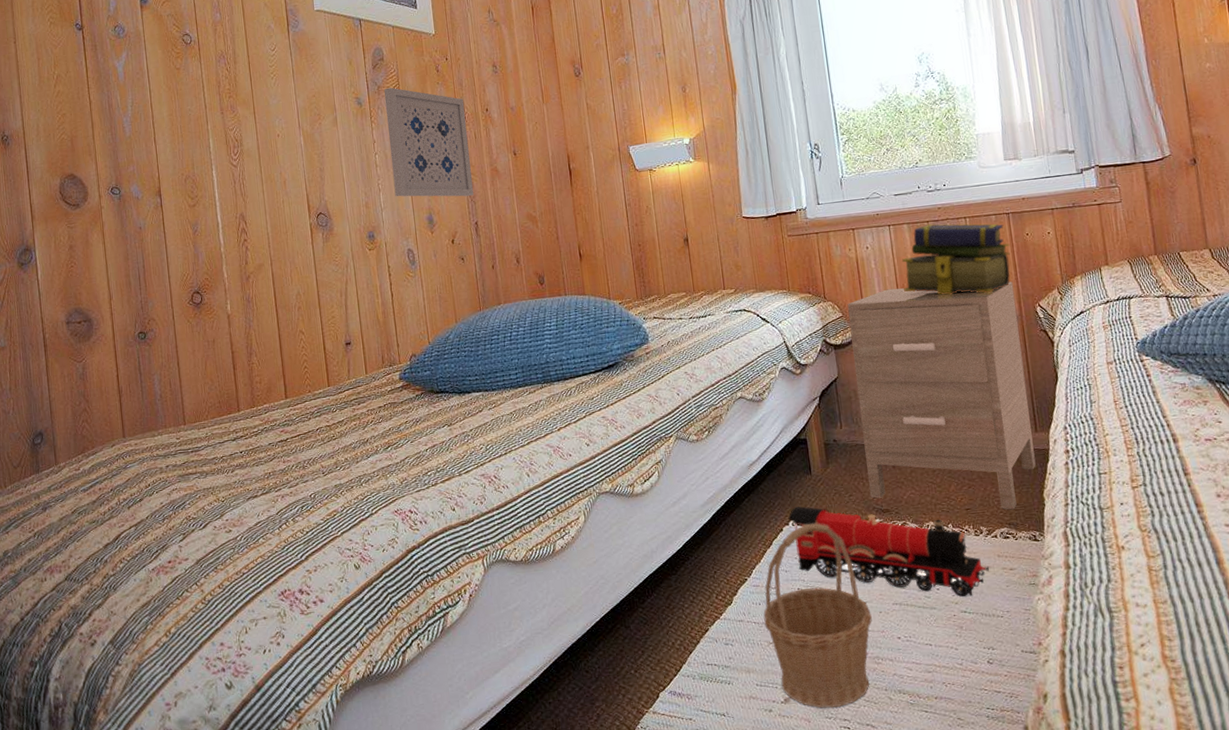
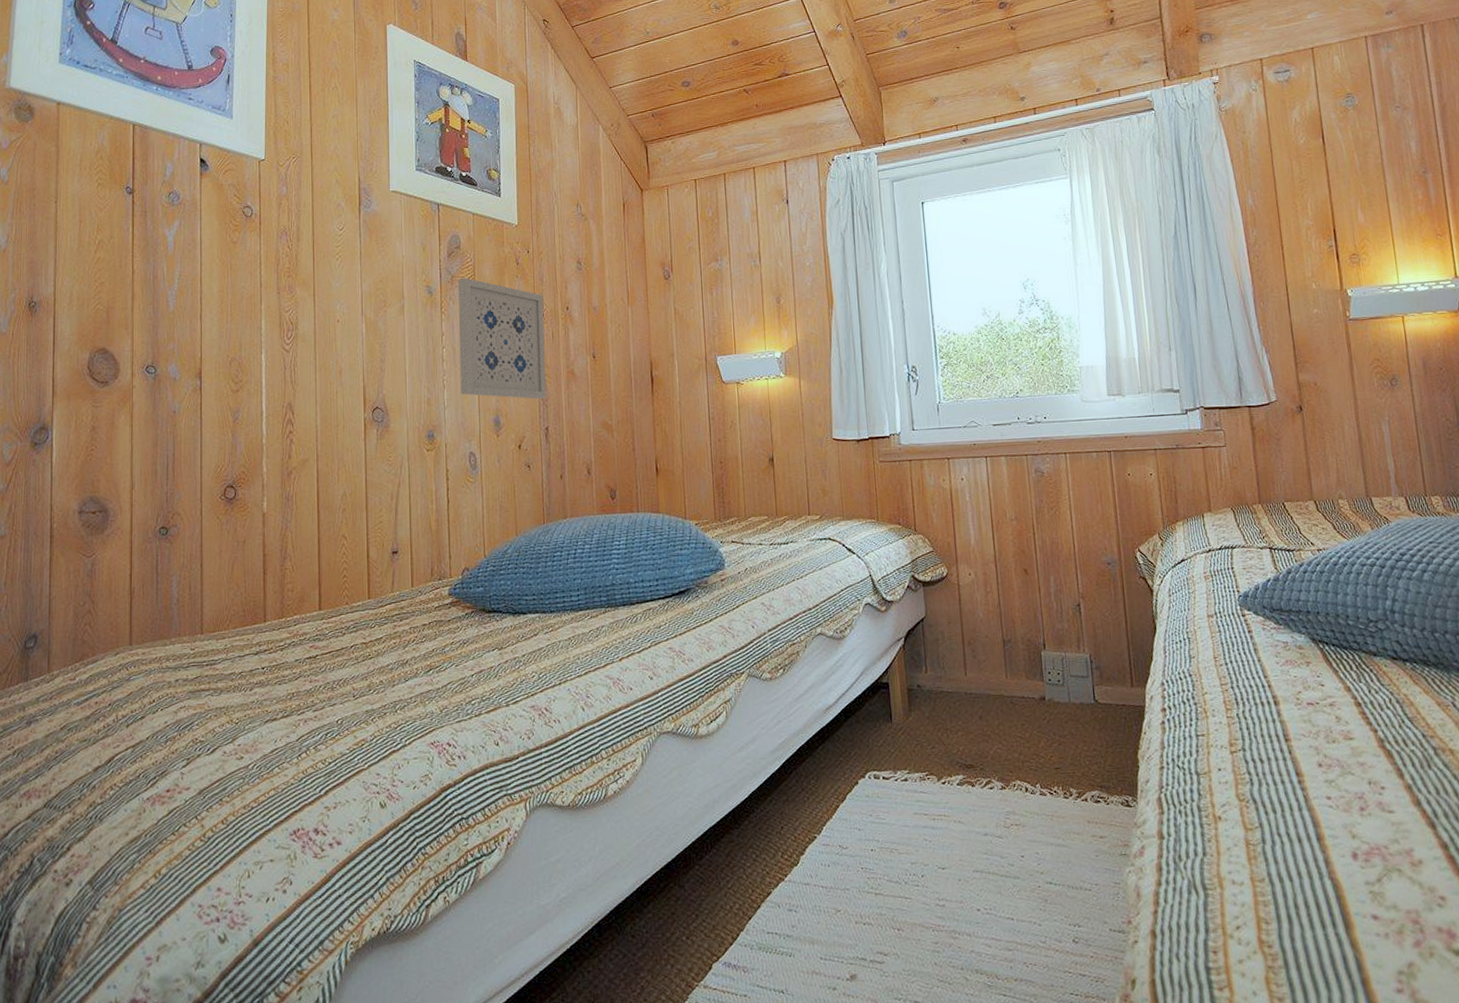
basket: present [763,523,872,709] -> none [832,776,950,988]
toy train: present [788,506,990,597] -> none [864,757,1079,866]
nightstand: present [847,281,1036,510] -> none [938,523,1131,771]
stack of books: present [901,223,1010,295] -> none [997,458,1111,534]

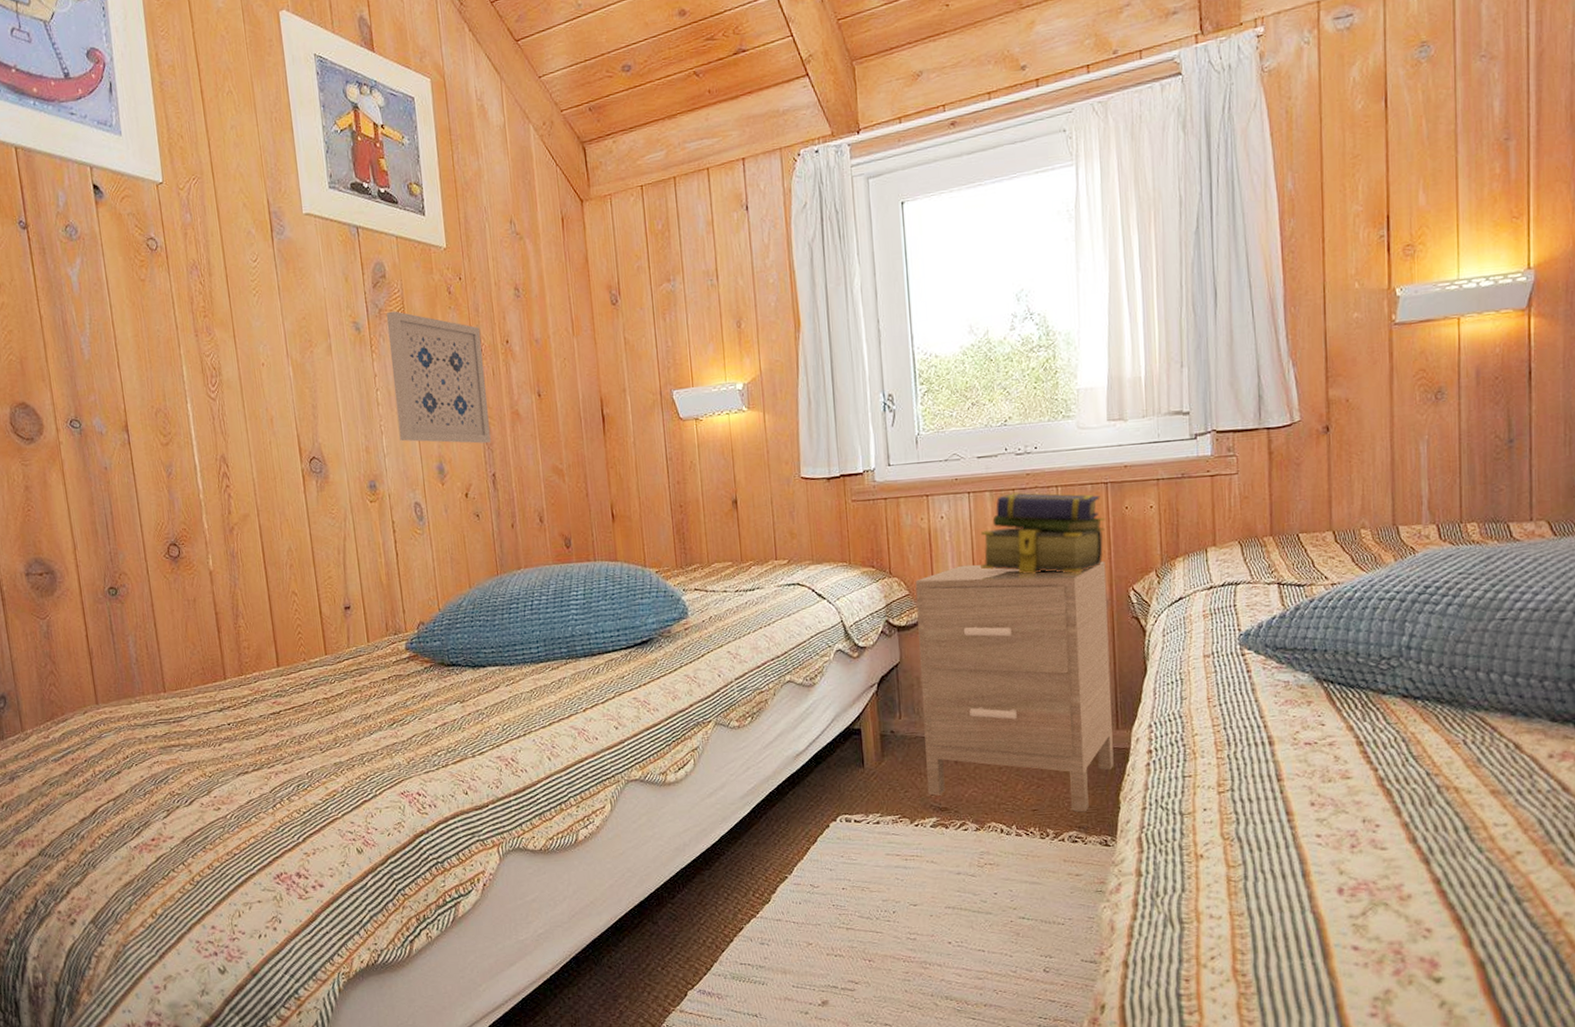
nightstand: none [938,523,1131,771] -> present [915,561,1114,813]
stack of books: none [997,458,1111,534] -> present [980,492,1106,574]

